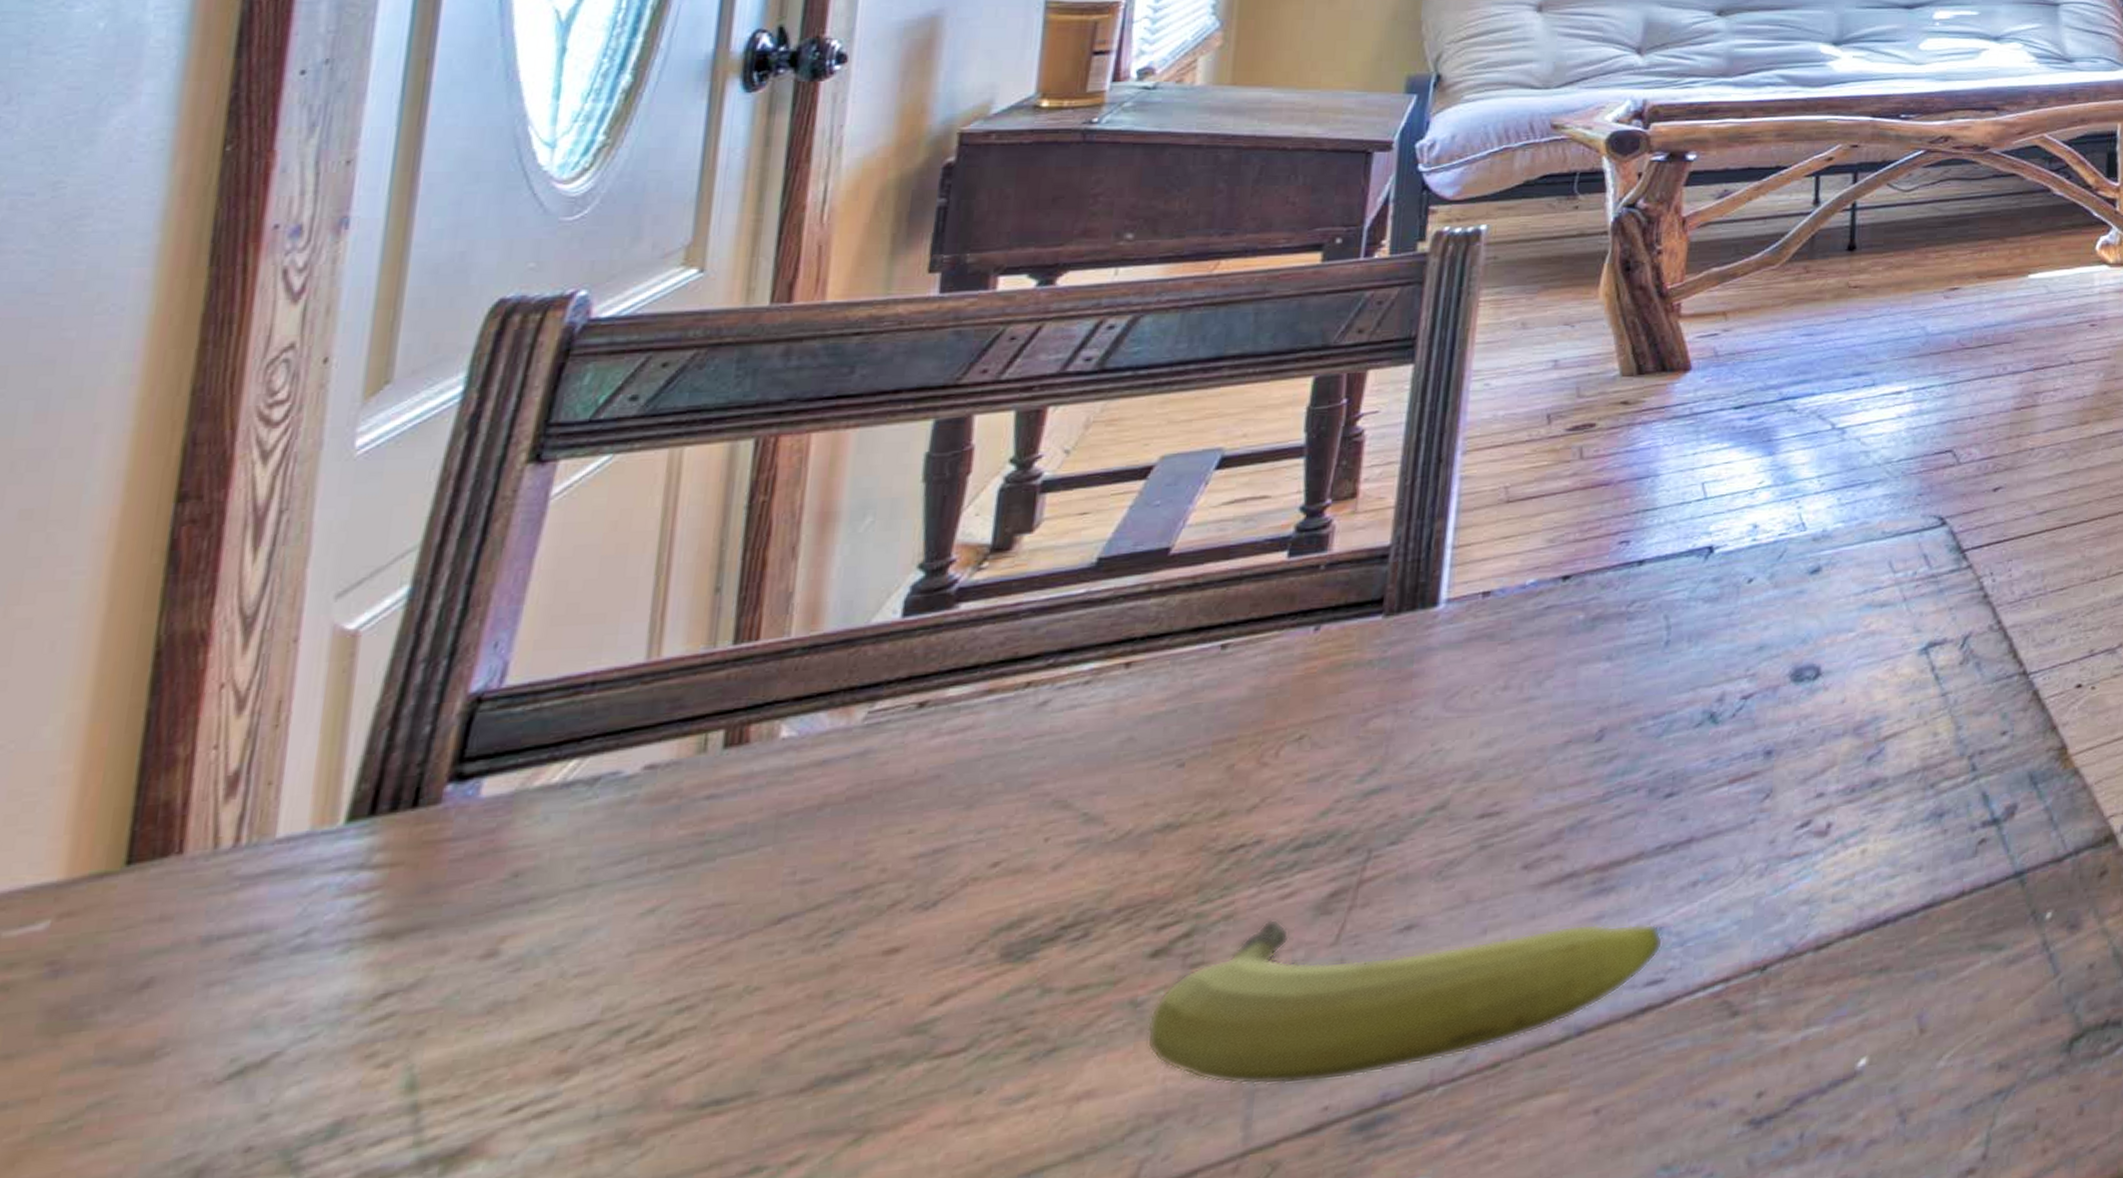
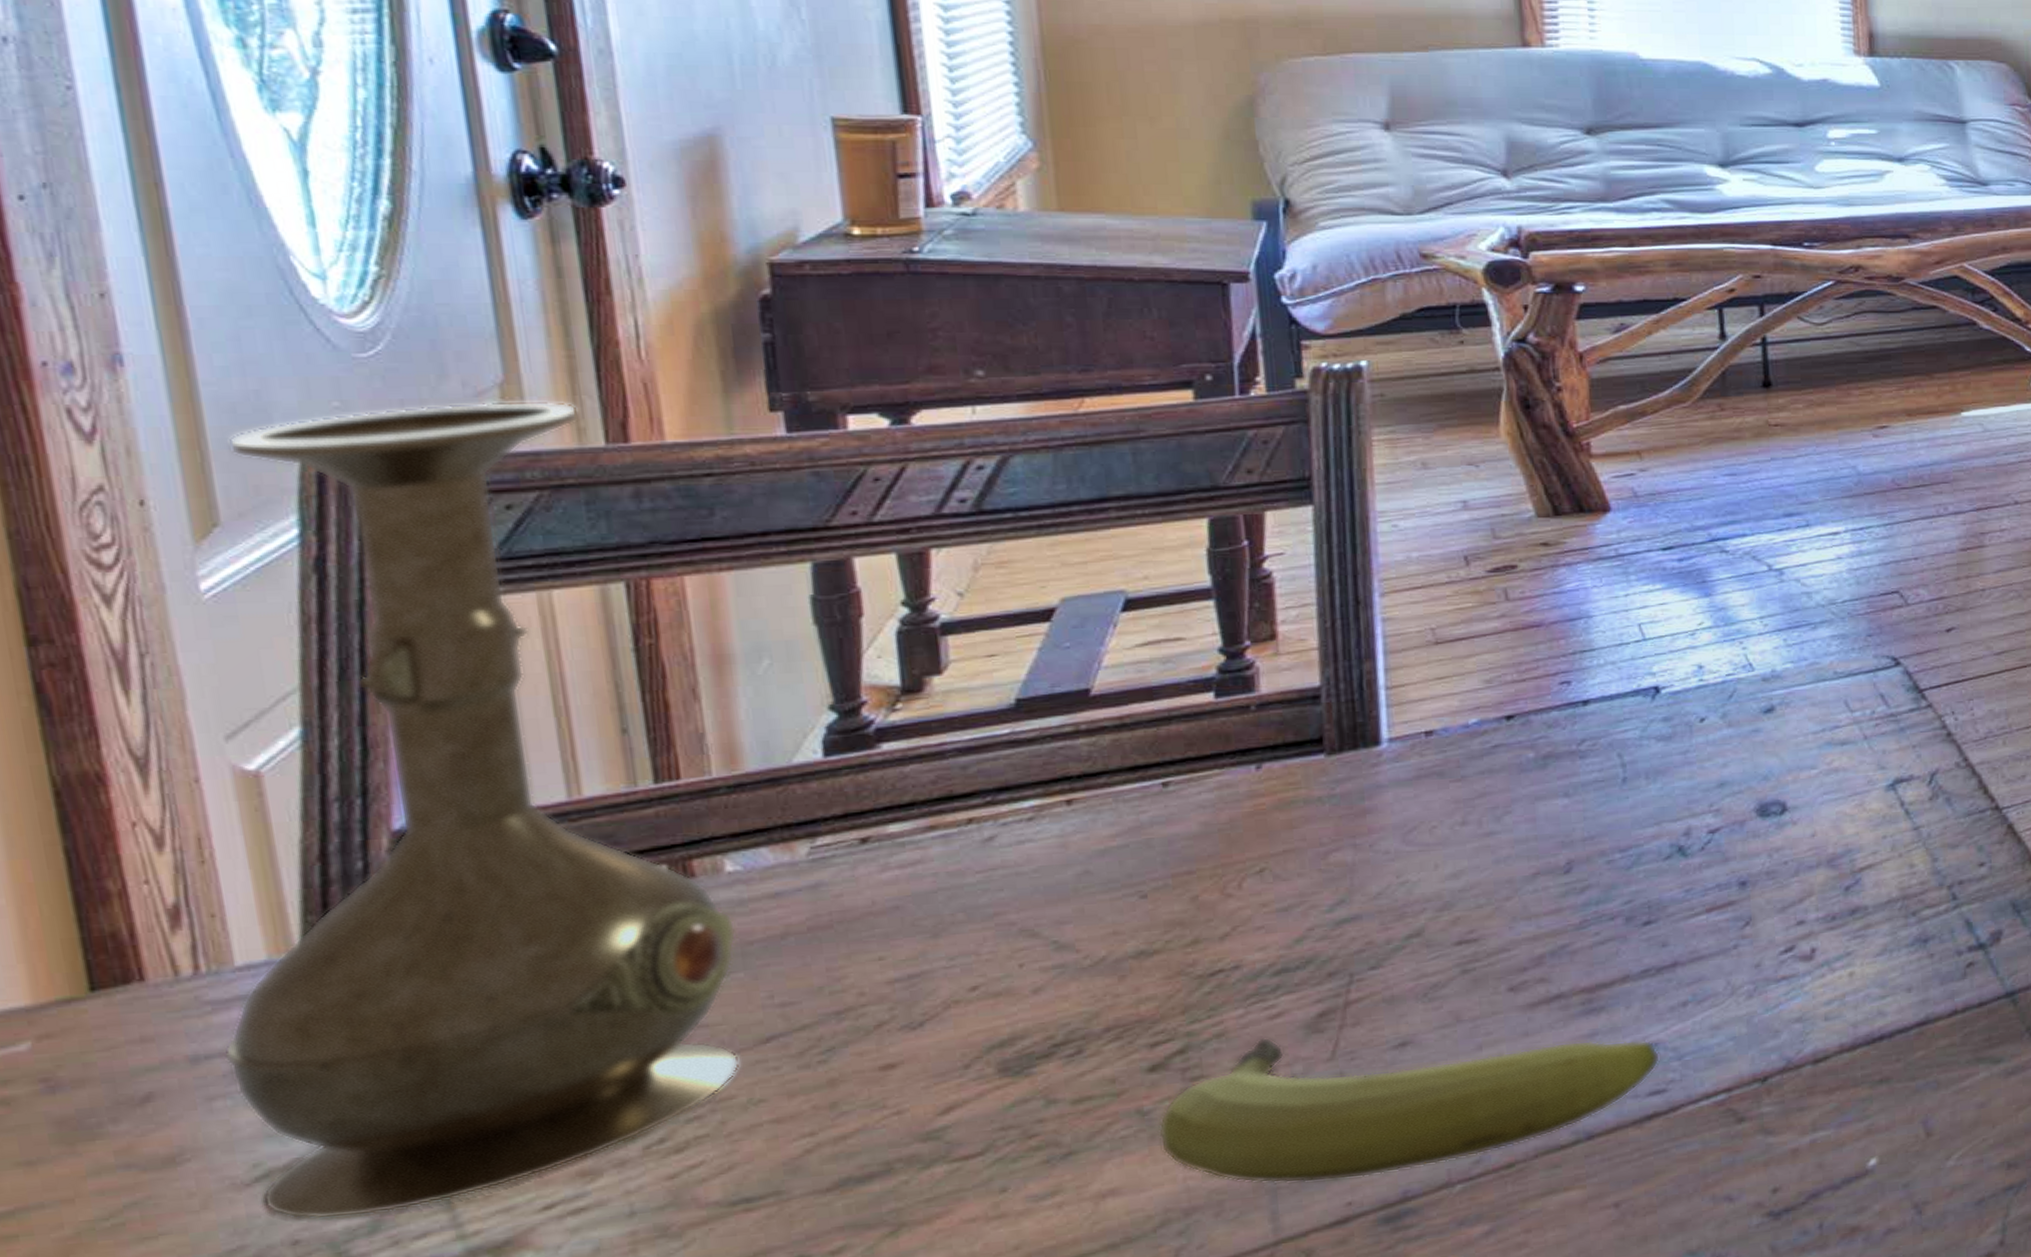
vase: none [228,262,777,1123] -> present [223,401,740,1220]

